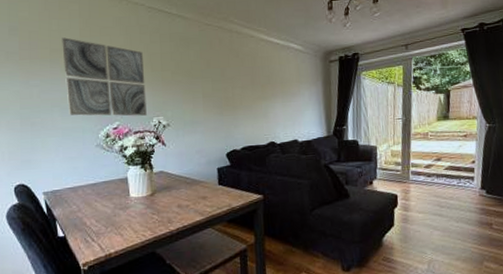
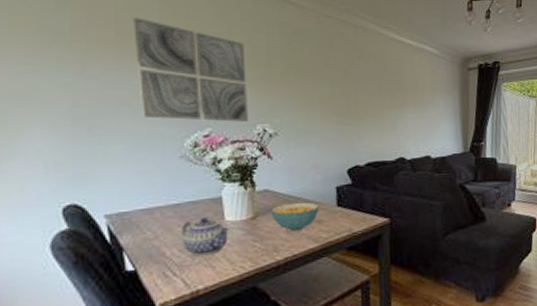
teapot: none [97,194,134,226] -> present [181,217,230,257]
cereal bowl: none [165,181,204,206] -> present [271,202,319,231]

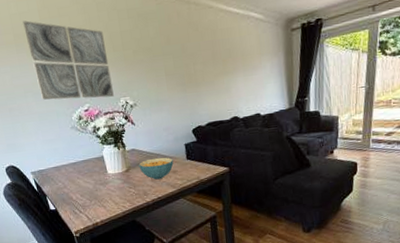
teapot: present [181,217,230,257] -> none [80,171,112,199]

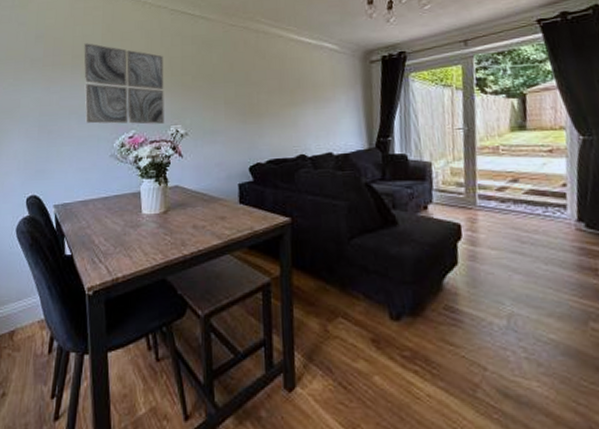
cereal bowl: present [139,157,174,180] -> none [180,198,222,227]

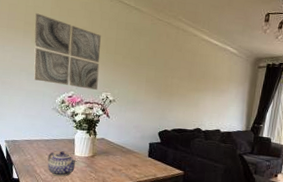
teapot: none [107,210,146,246] -> present [47,151,77,177]

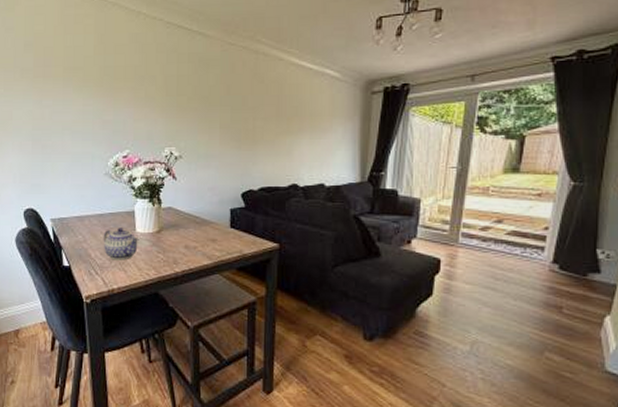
wall art: present [33,13,101,90] -> none [76,55,159,145]

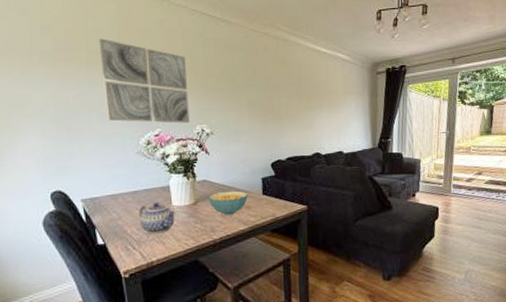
wall art: none [76,55,159,145] -> present [99,38,189,123]
cereal bowl: none [173,221,214,247] -> present [209,190,248,215]

